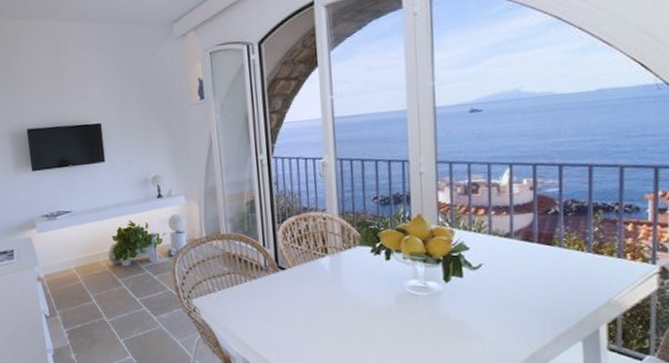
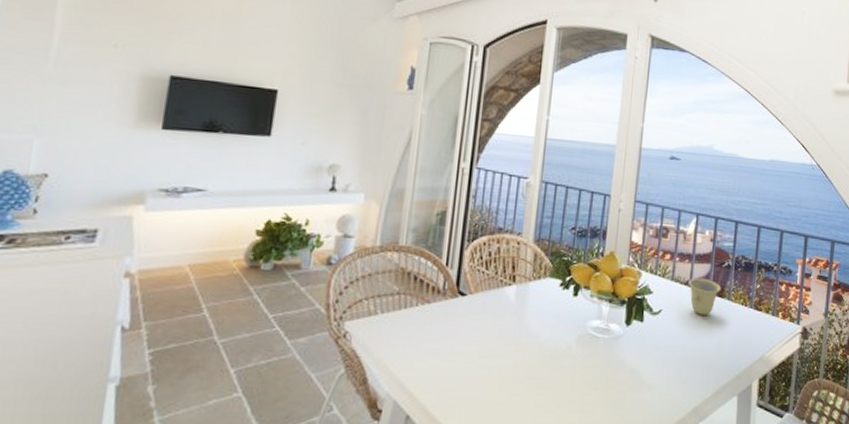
cup: none [508,228,550,265] -> present [688,277,721,315]

